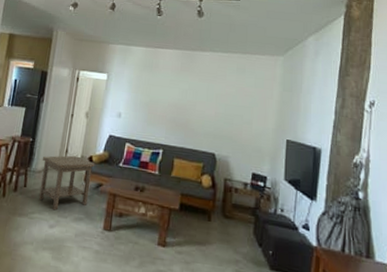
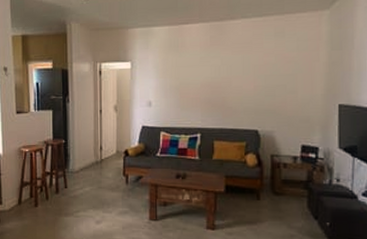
side table: present [38,155,95,211] -> none [77,152,132,207]

